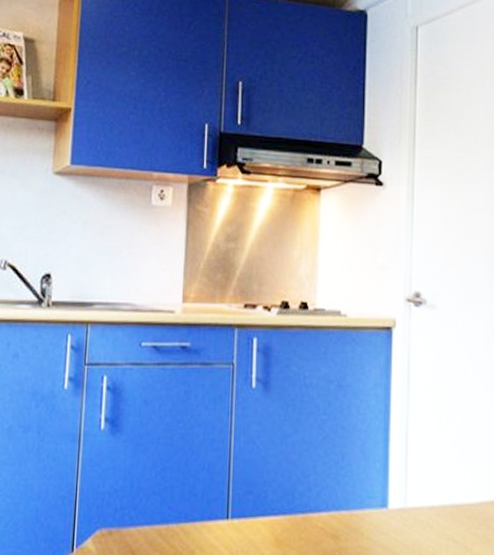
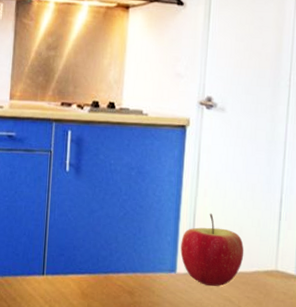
apple: none [392,432,467,523] -> present [180,213,244,286]

